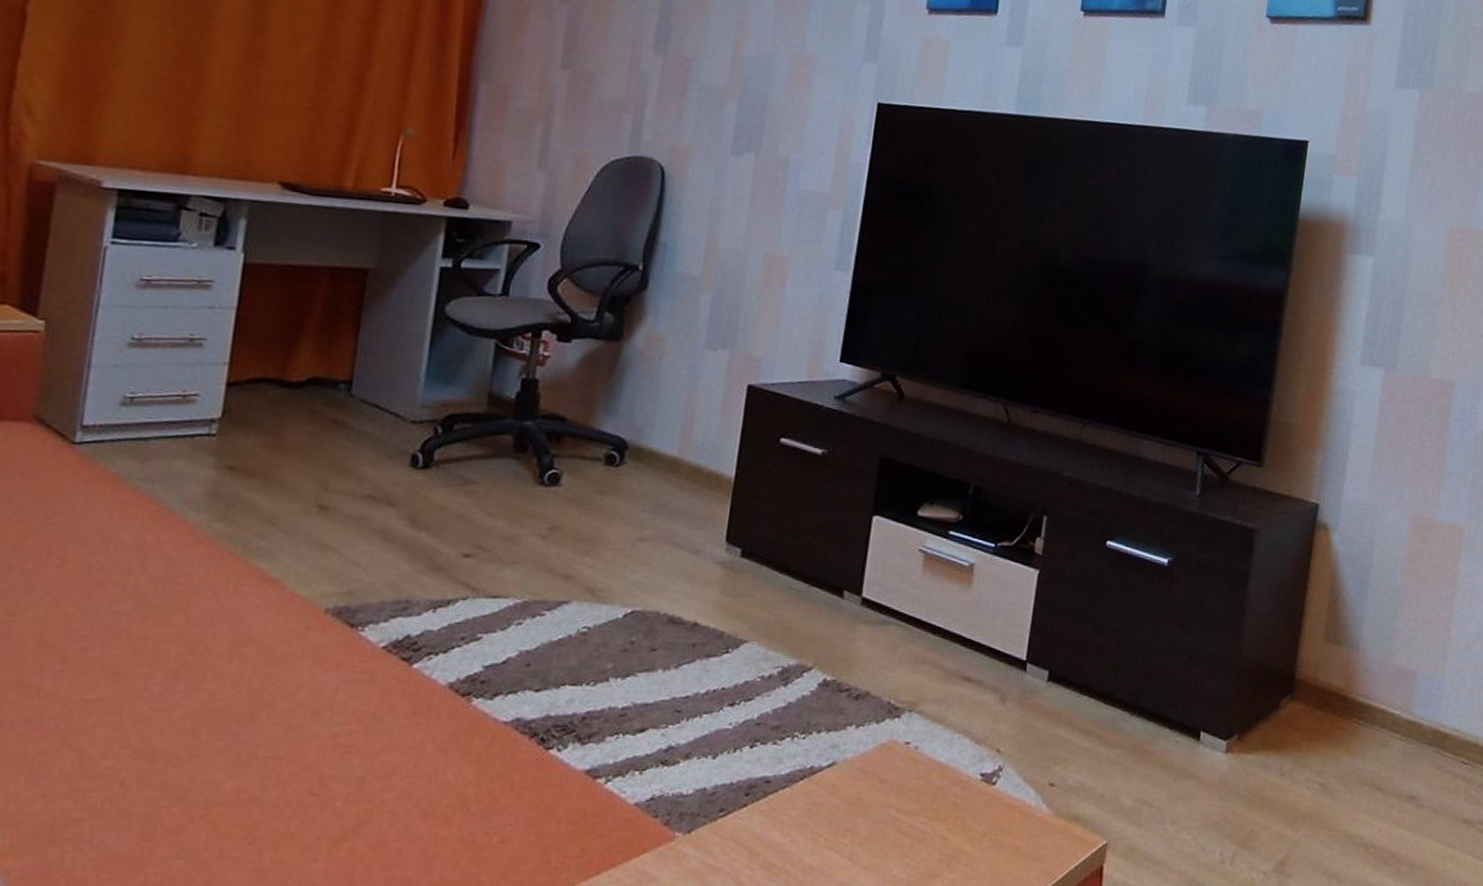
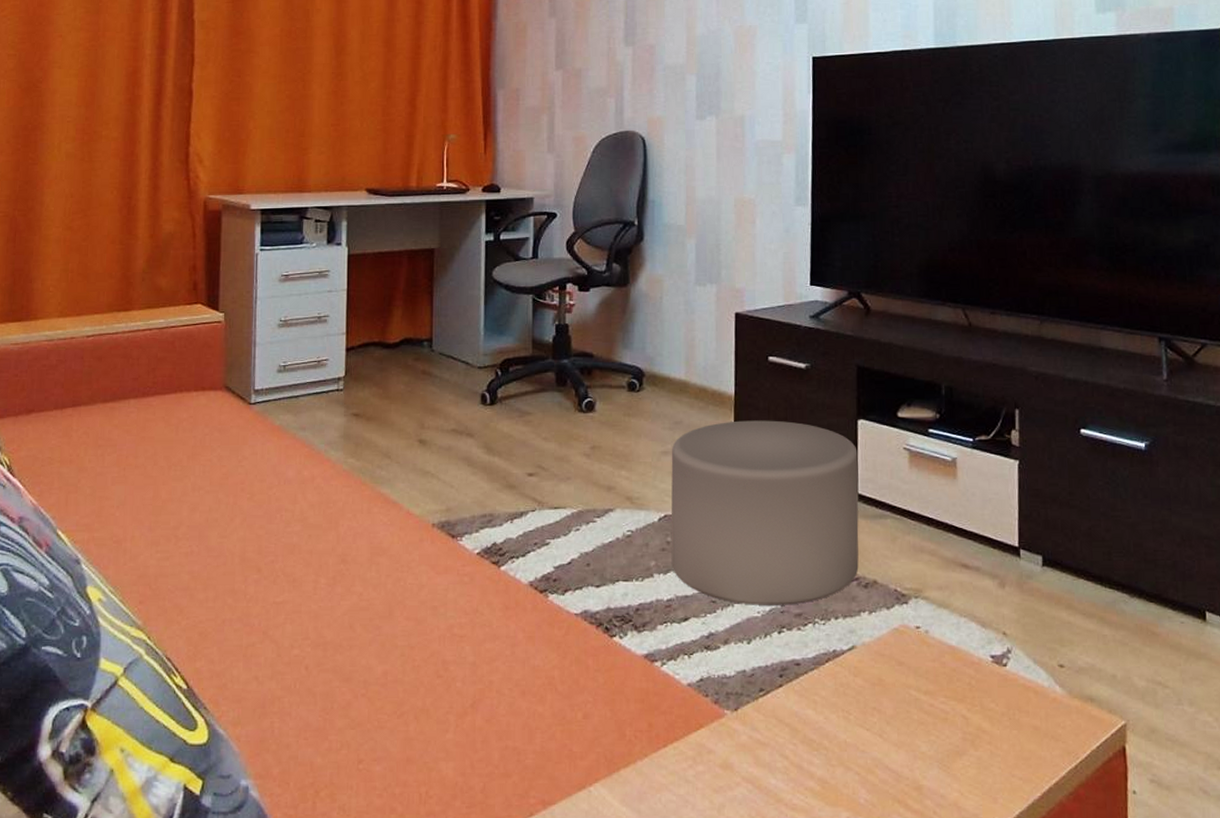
pouf: none [632,508,868,717] -> present [671,420,859,605]

